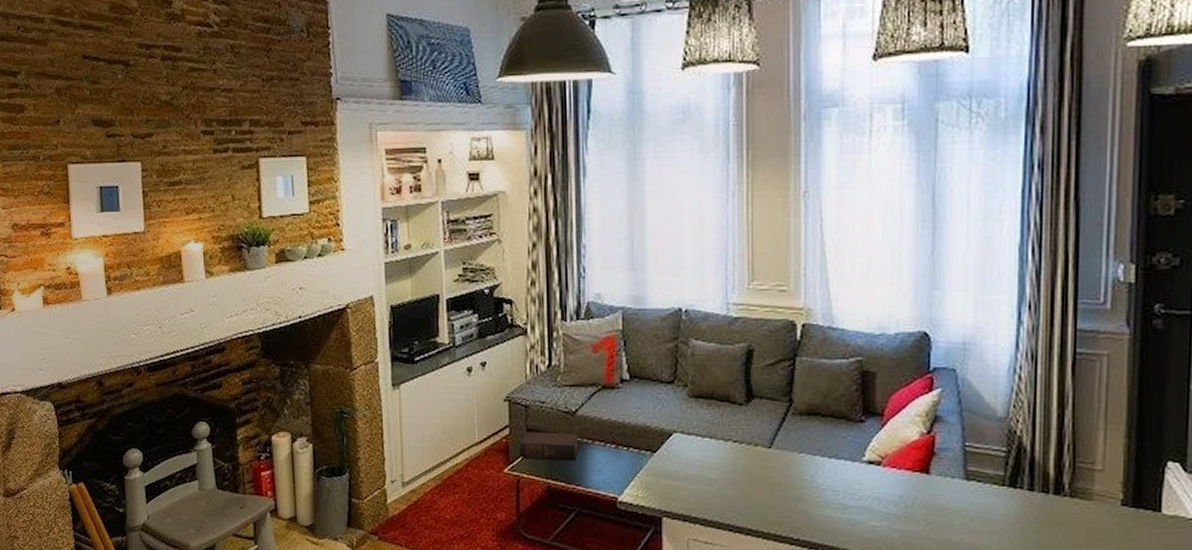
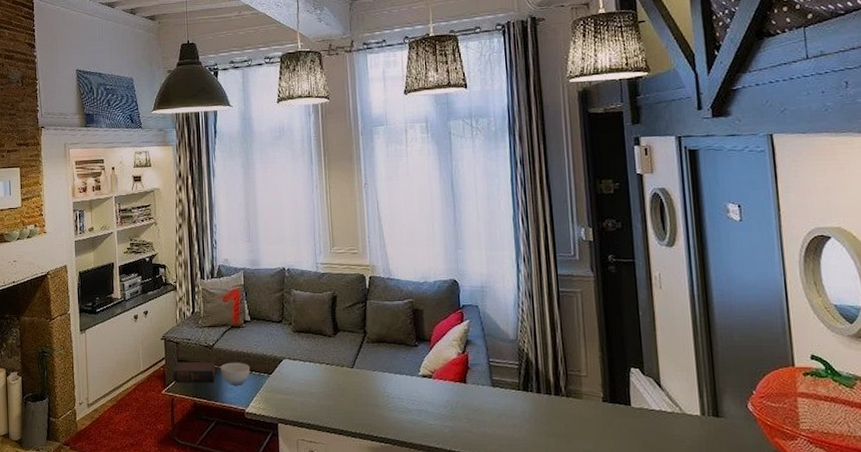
bowl: none [586,434,628,466] -> present [220,362,251,385]

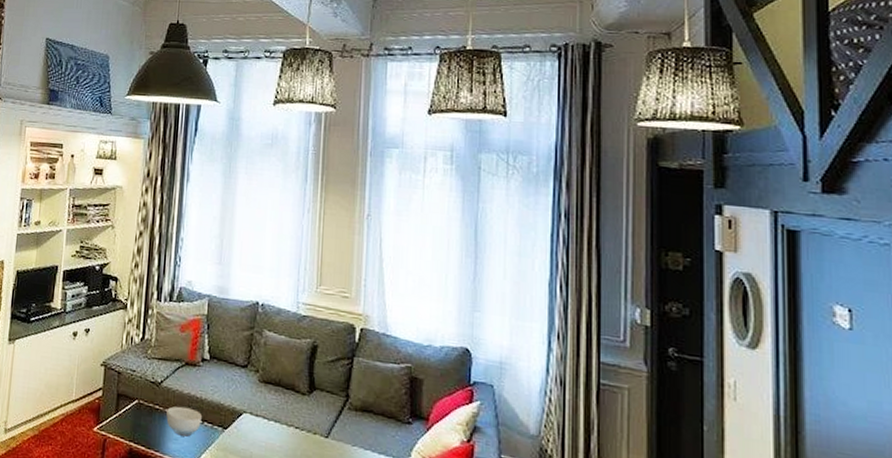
book: present [172,361,216,383] -> none [108,395,162,428]

